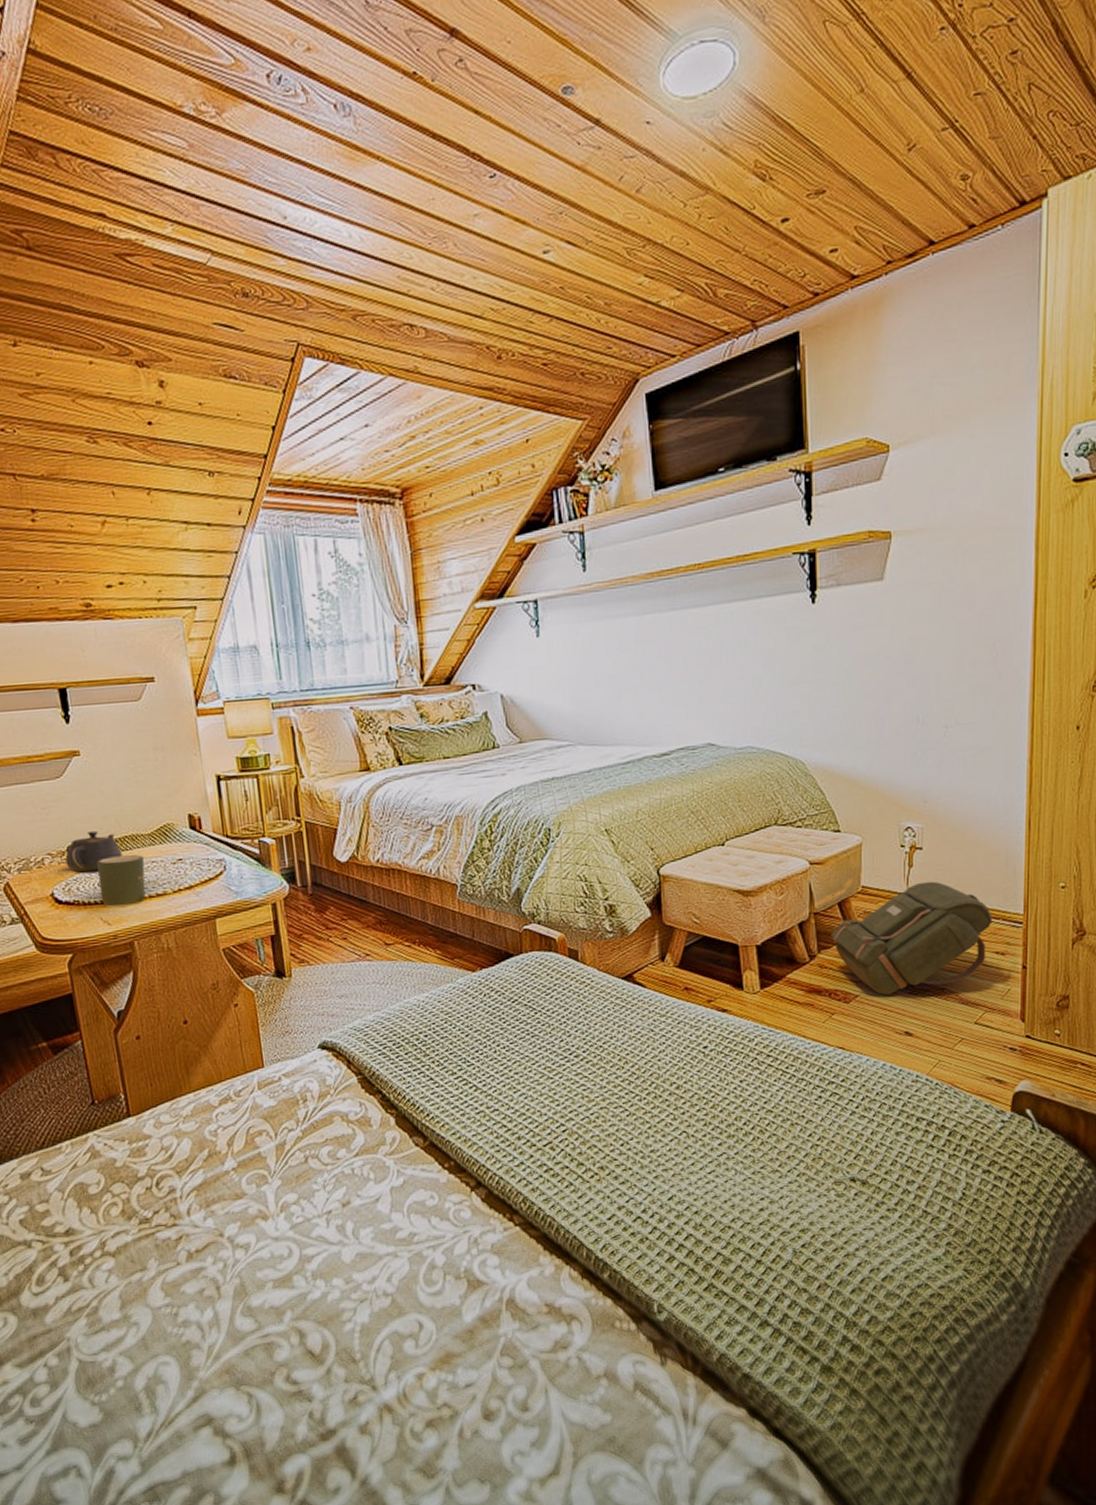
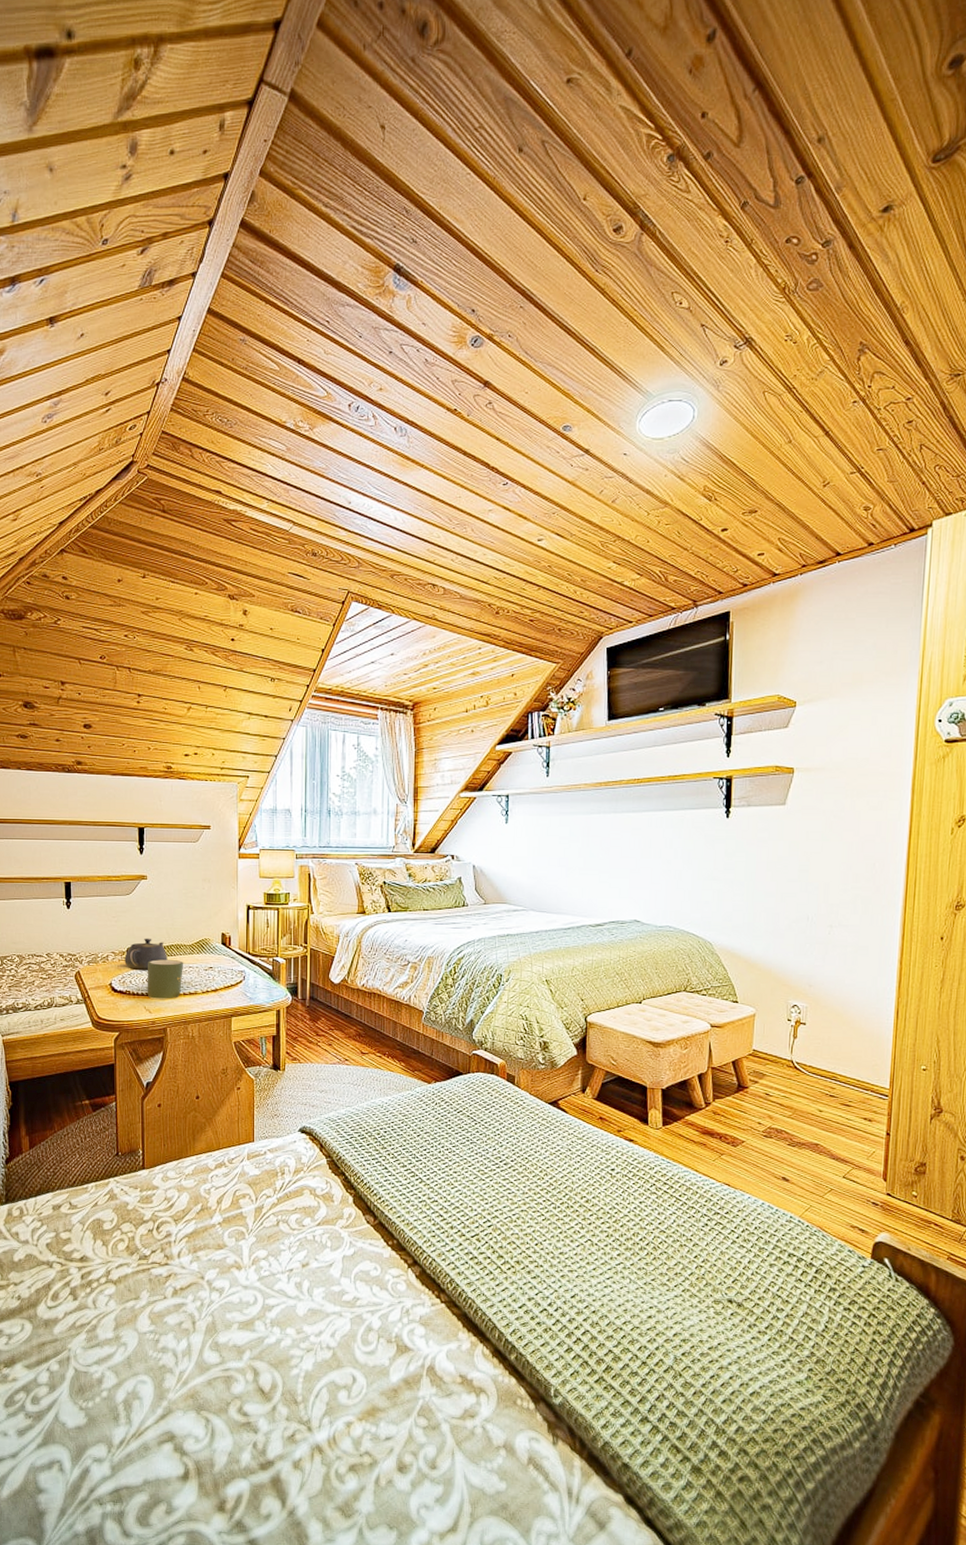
backpack: present [830,881,993,996] -> none [724,1052,863,1145]

